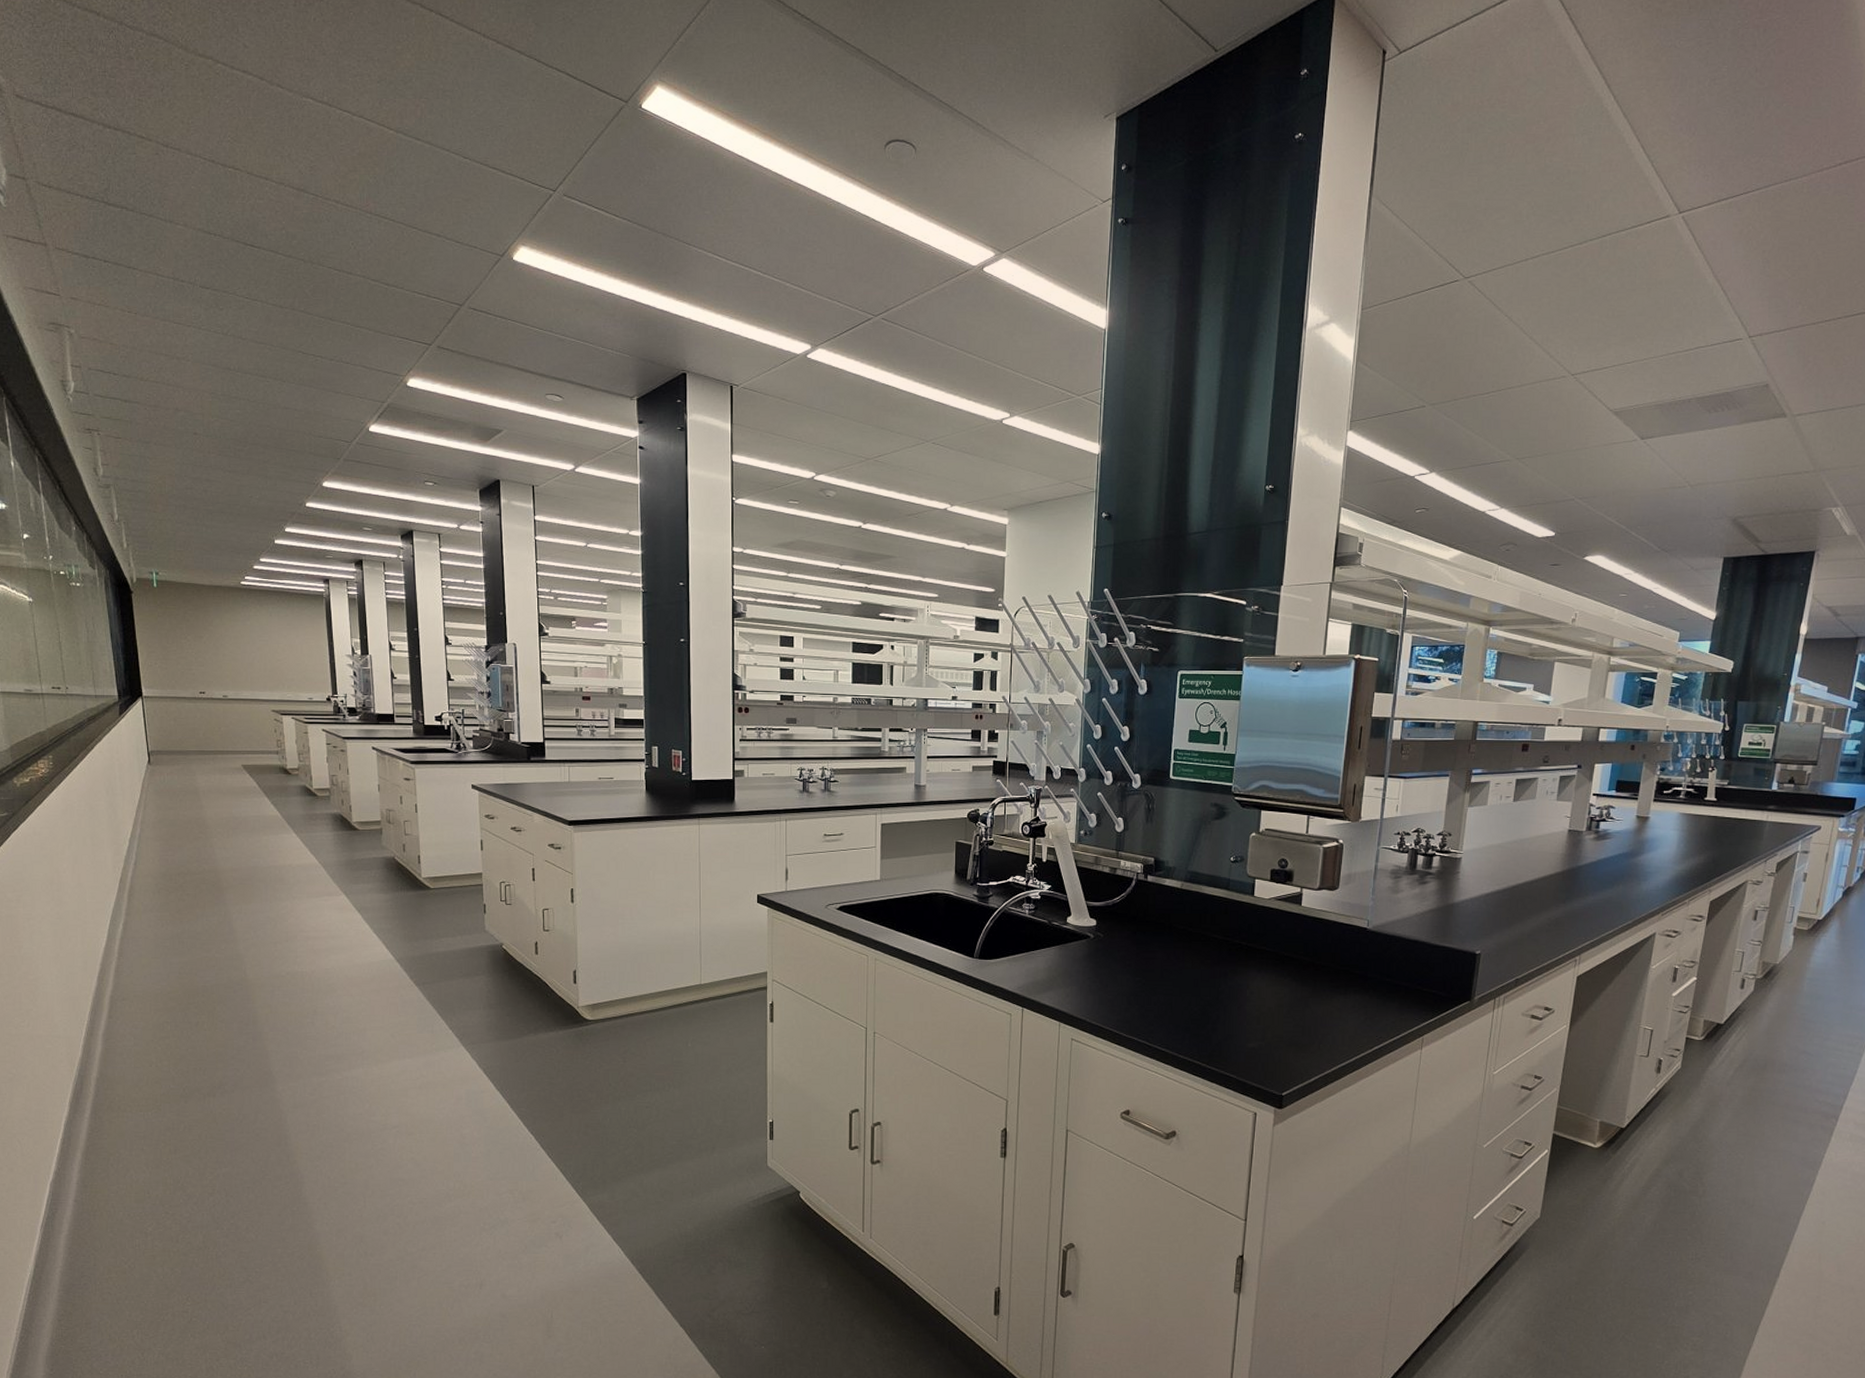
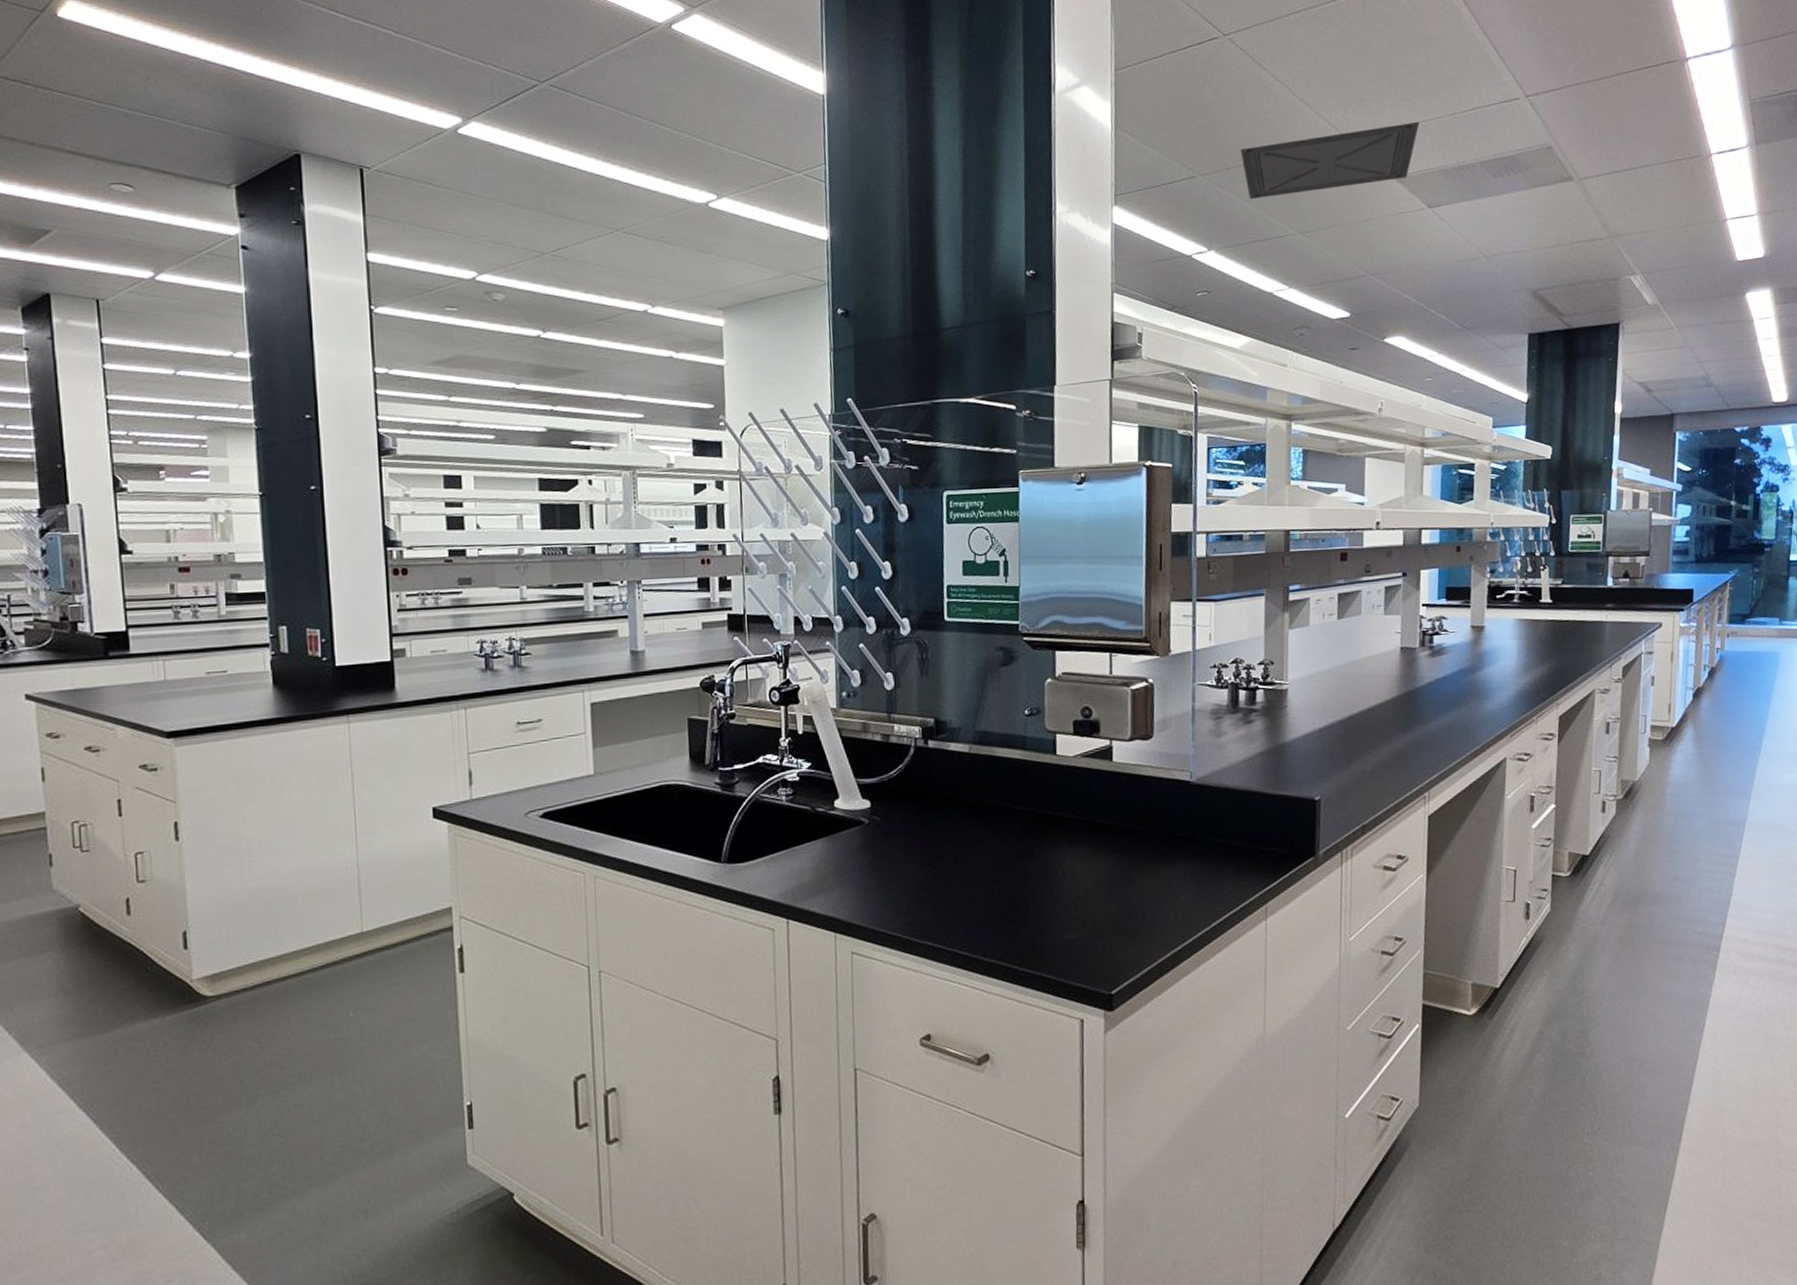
ceiling vent: none [1468,359,1642,428] -> present [1240,121,1420,200]

